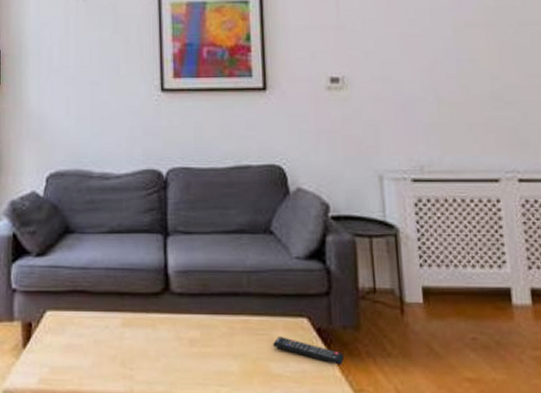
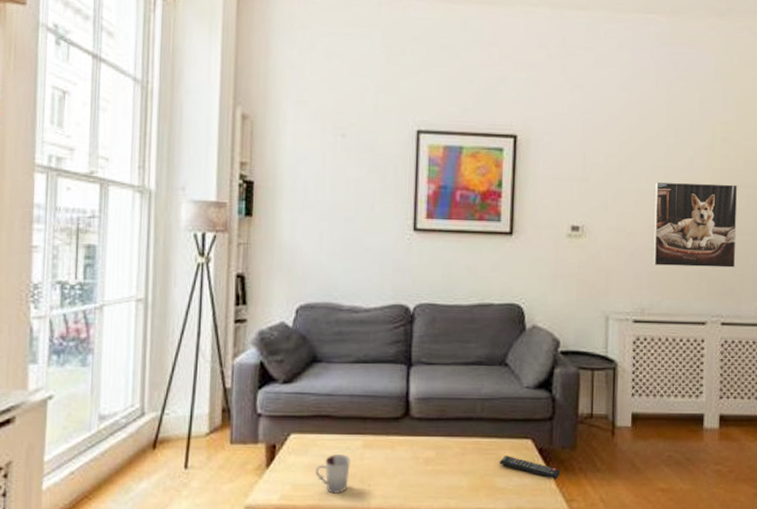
cup: none [74,334,110,379] -> present [316,455,350,495]
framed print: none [420,22,527,116] -> present [653,181,738,268]

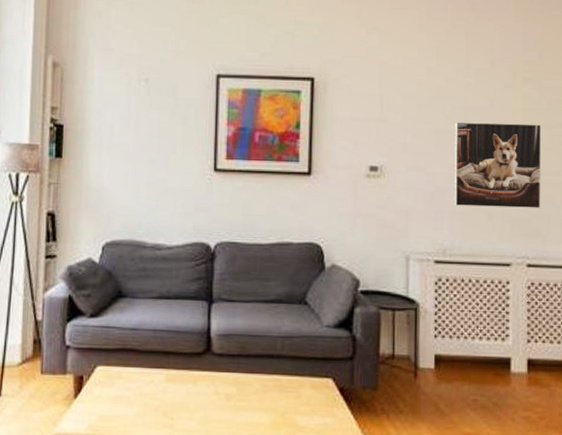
cup: present [316,455,350,495] -> none [121,387,154,427]
remote control: present [499,456,560,479] -> none [299,394,361,420]

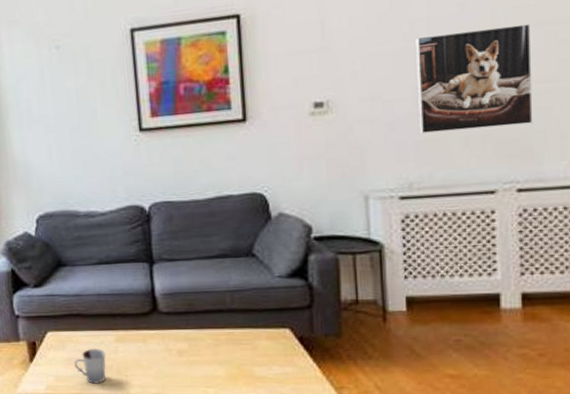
cup: none [121,387,154,427] -> present [74,349,107,385]

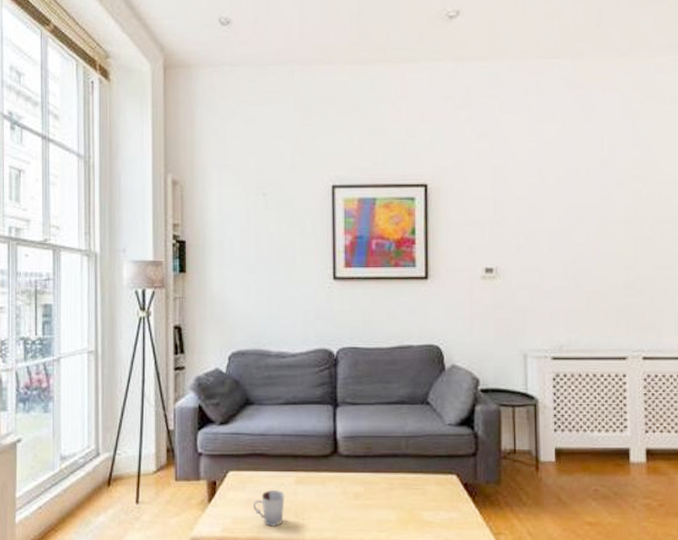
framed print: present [416,23,533,133] -> none [567,220,655,303]

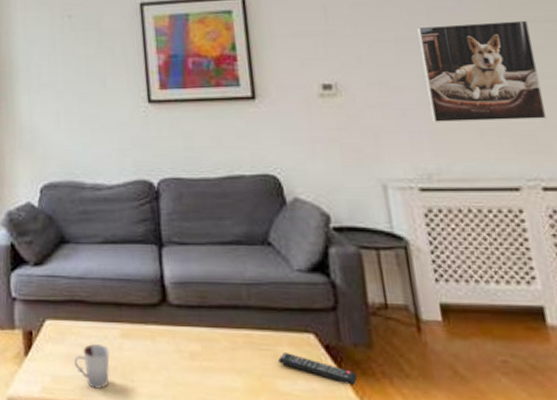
remote control: none [425,490,486,513] -> present [277,353,357,385]
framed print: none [567,220,655,303] -> present [417,20,547,122]

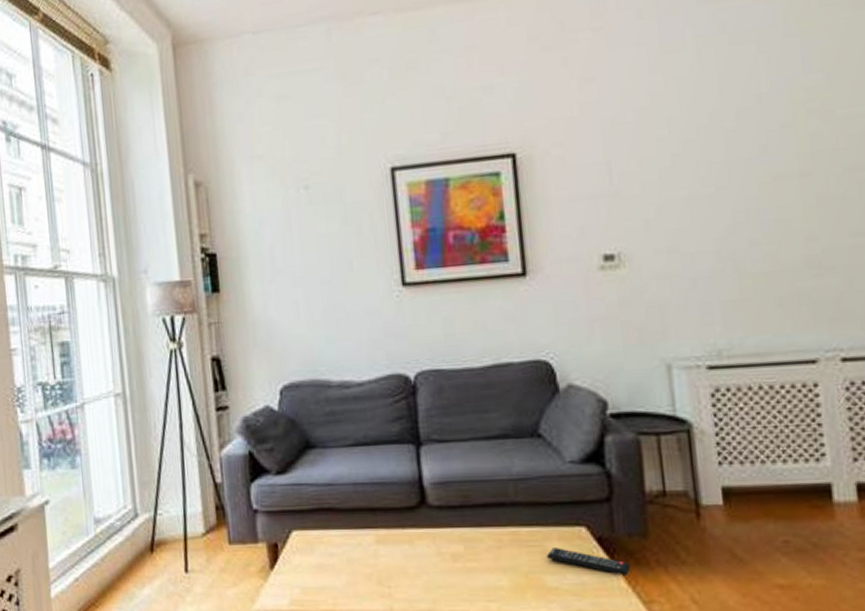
cup: present [74,344,110,390] -> none [325,552,365,599]
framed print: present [417,20,547,122] -> none [715,169,853,292]

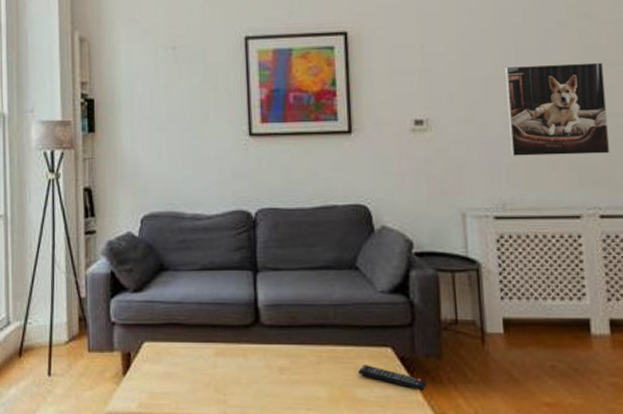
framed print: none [715,169,853,292] -> present [505,62,611,156]

